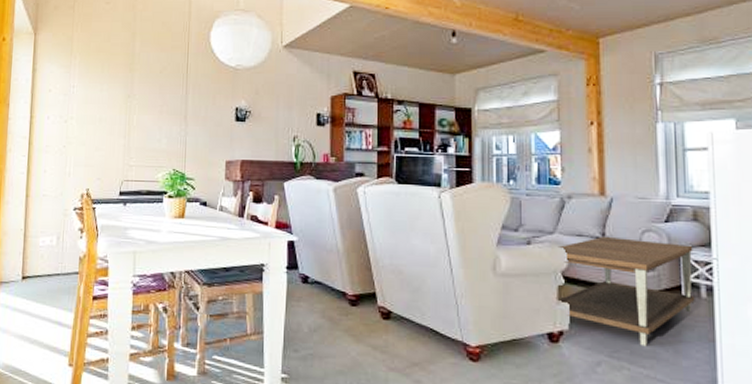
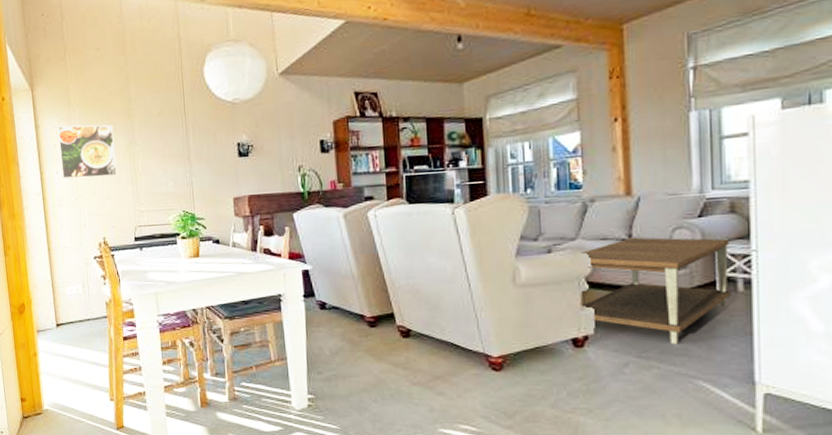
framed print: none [53,72,113,128] -> present [57,124,117,179]

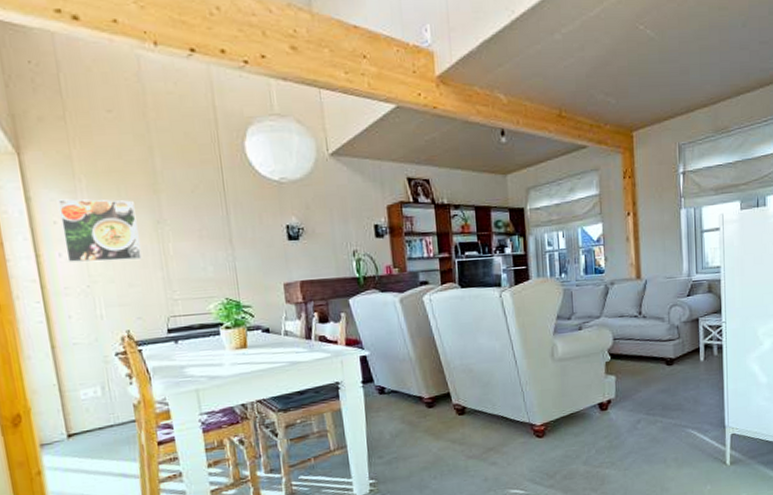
coffee table: present [580,237,731,345] -> none [604,313,710,402]

